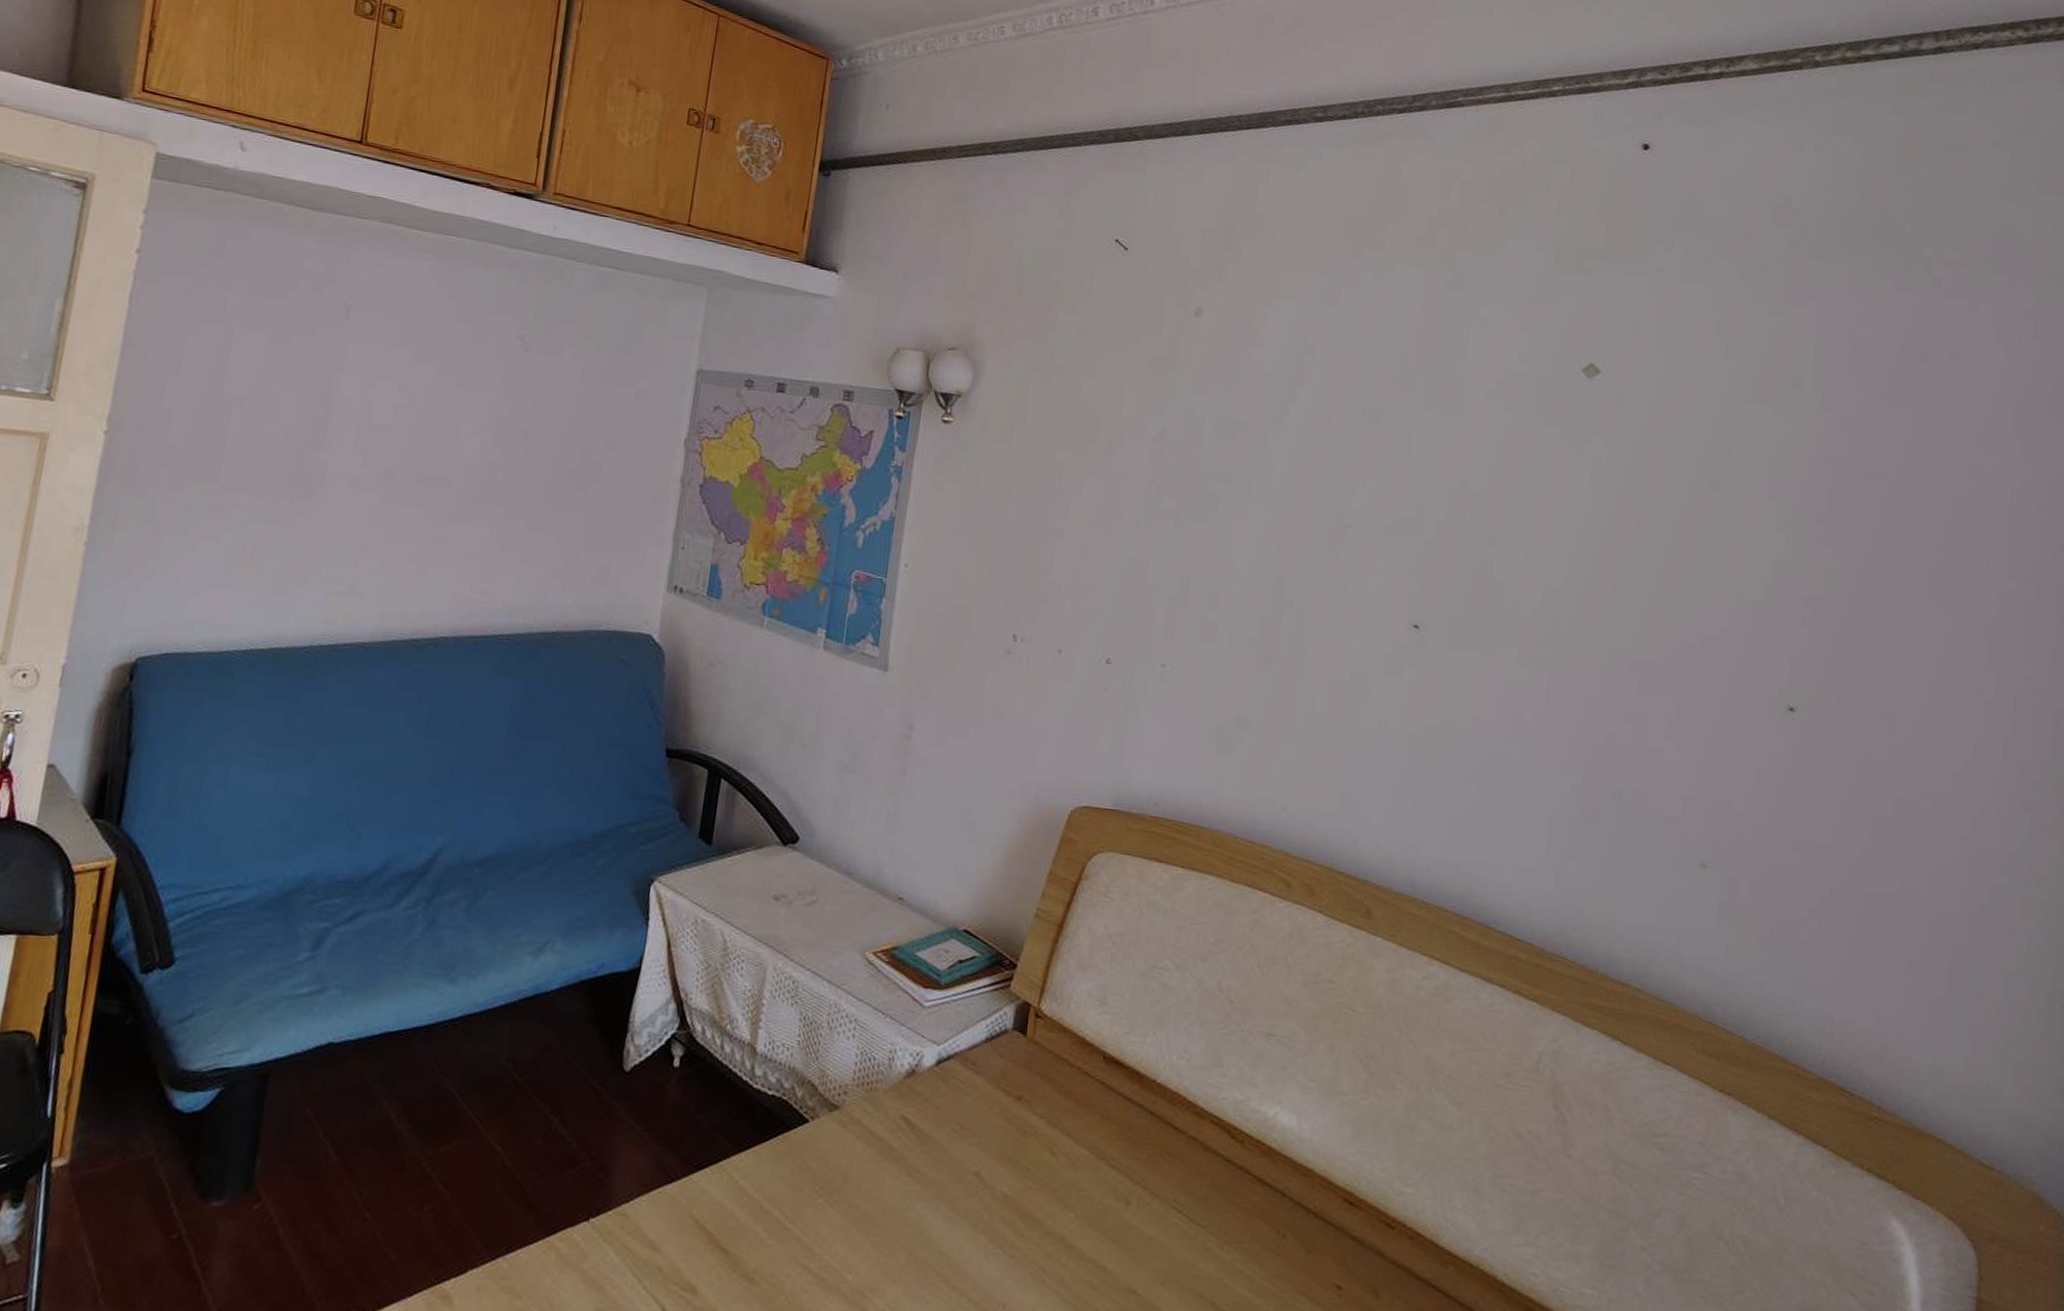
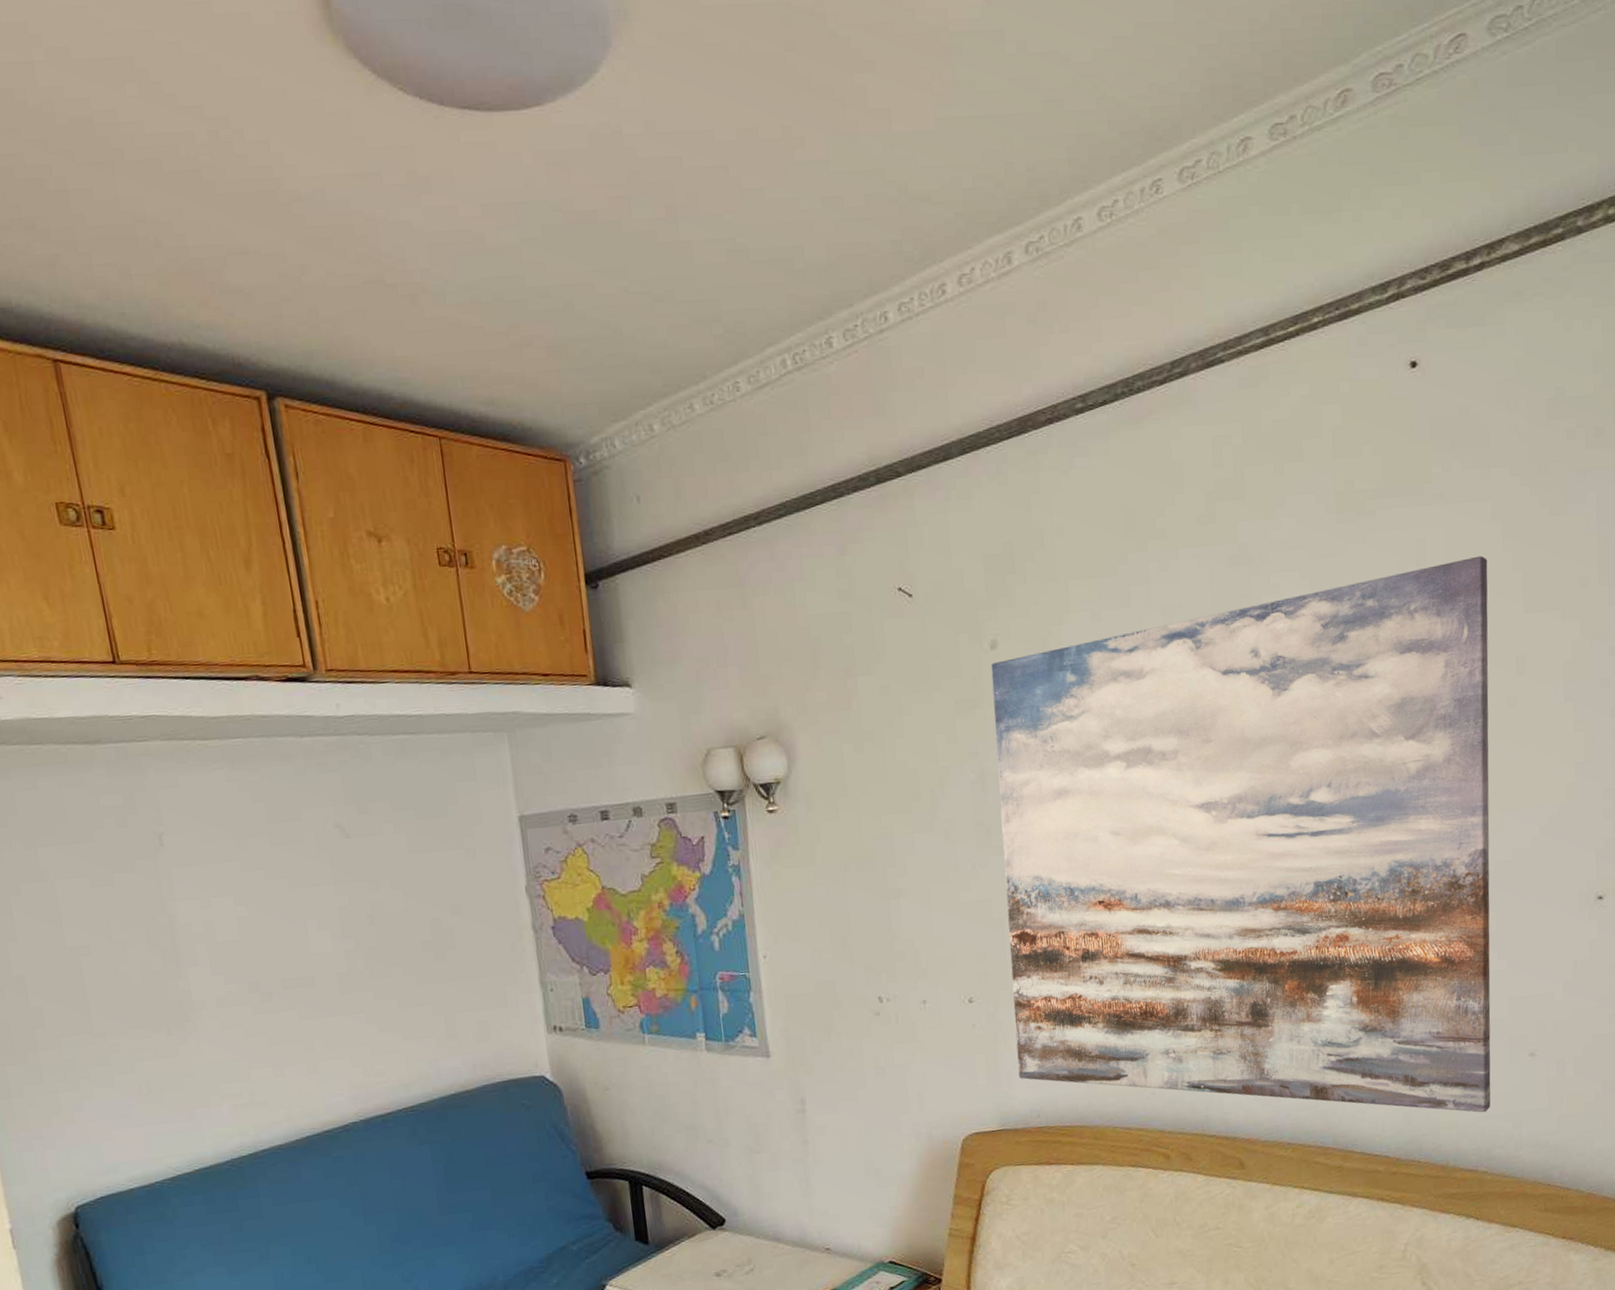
wall art: none [1144,329,1701,920] -> present [991,555,1491,1113]

